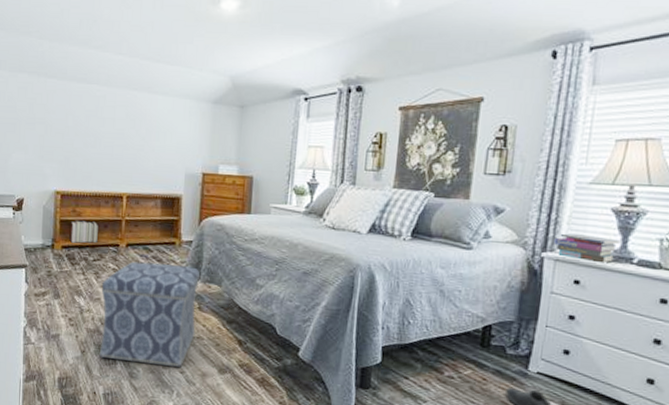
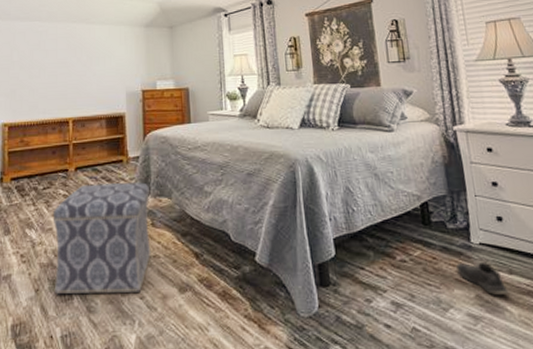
books: present [69,220,98,244] -> none [18,149,46,174]
books: present [554,233,621,264] -> none [460,105,515,130]

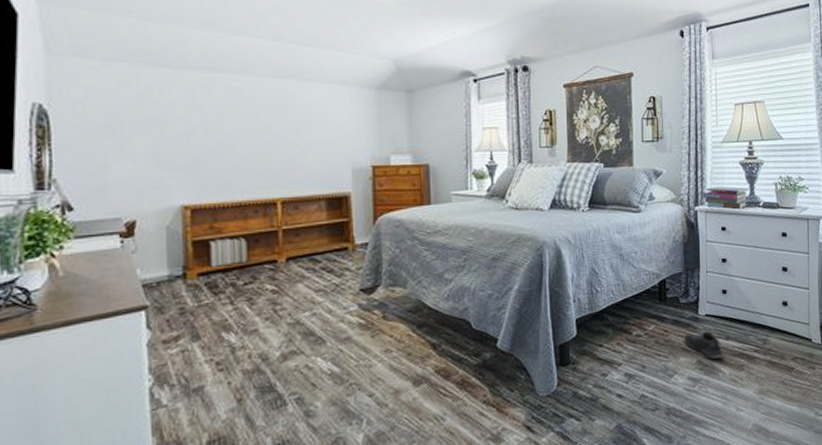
books: none [18,149,46,174] -> present [207,237,247,267]
ottoman: present [53,182,151,295] -> none [258,272,382,403]
books: none [460,105,515,130] -> present [703,187,749,210]

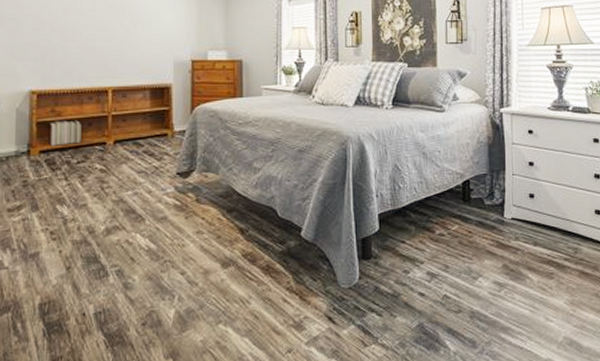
shoe: present [684,330,724,360] -> none [489,234,532,265]
books: present [703,187,749,210] -> none [508,90,558,113]

